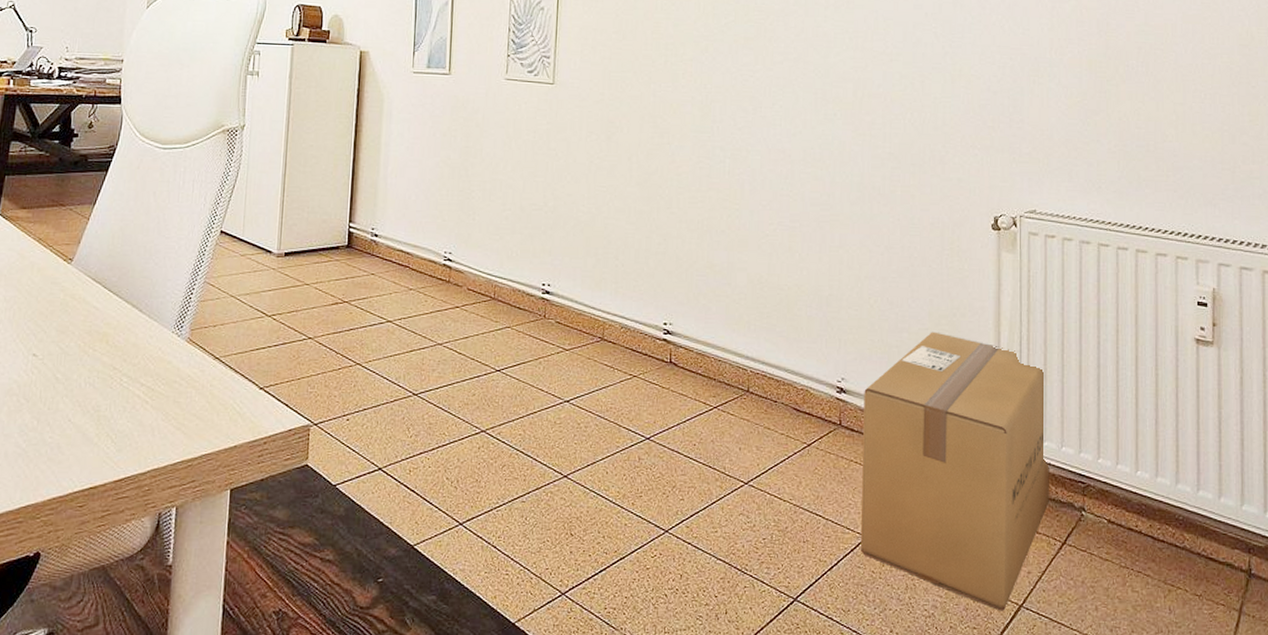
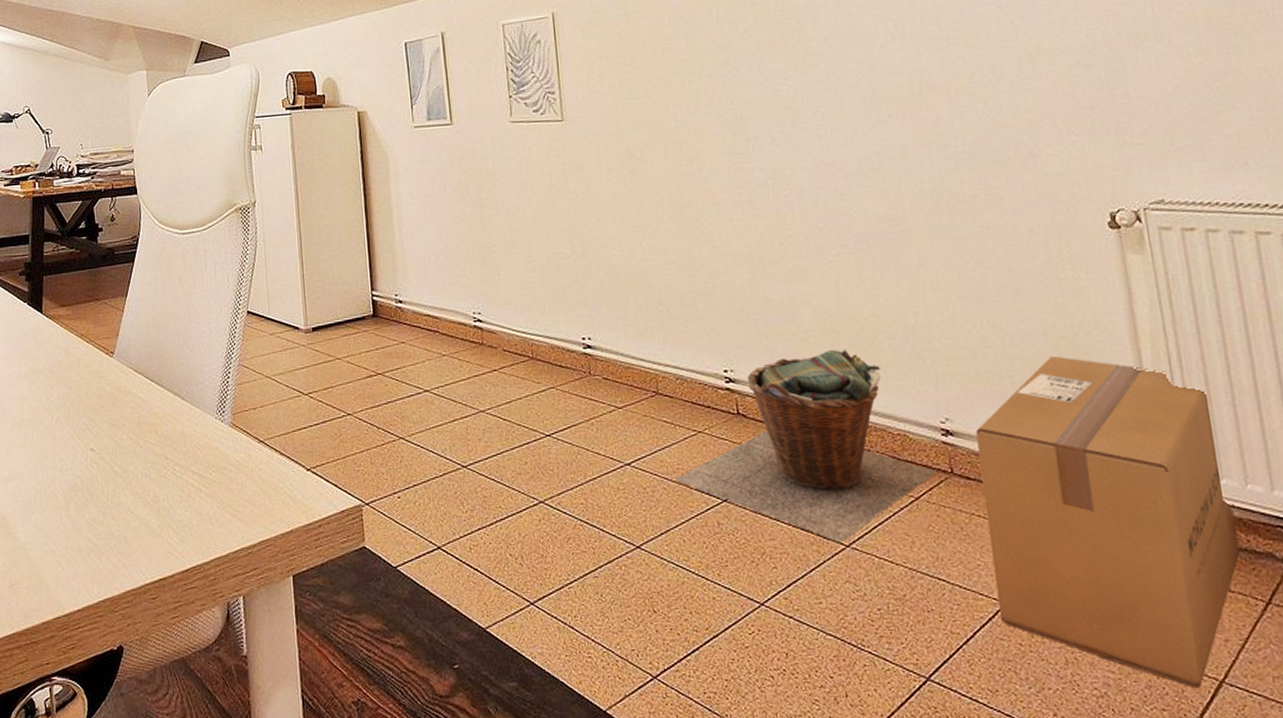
laundry basket: none [607,313,829,481] -> present [675,350,938,543]

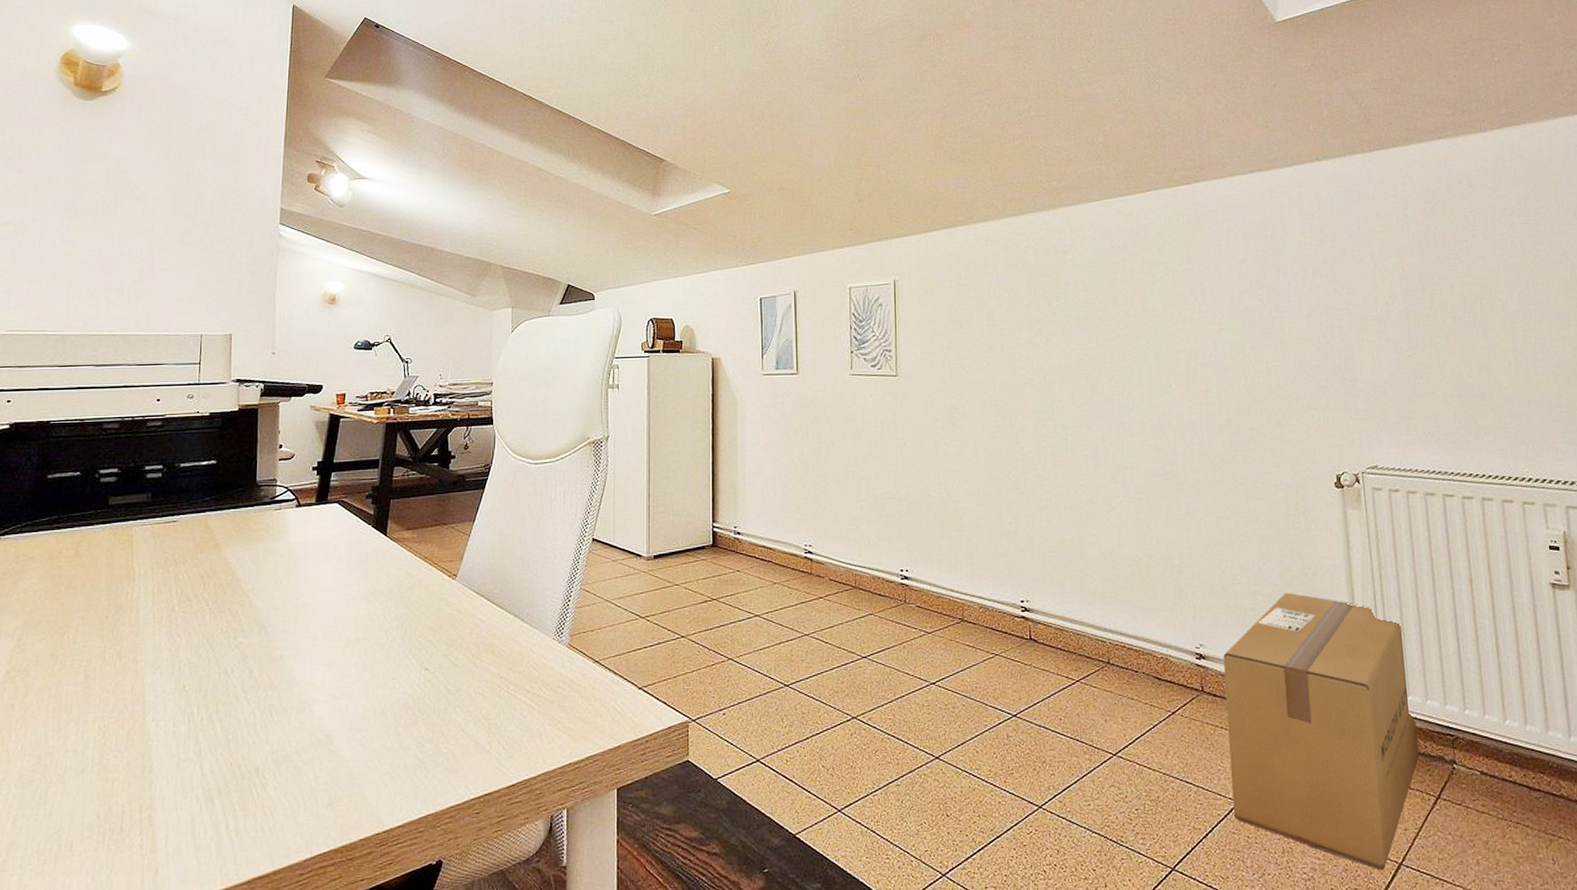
laundry basket: present [675,350,938,543] -> none [973,584,1191,752]

